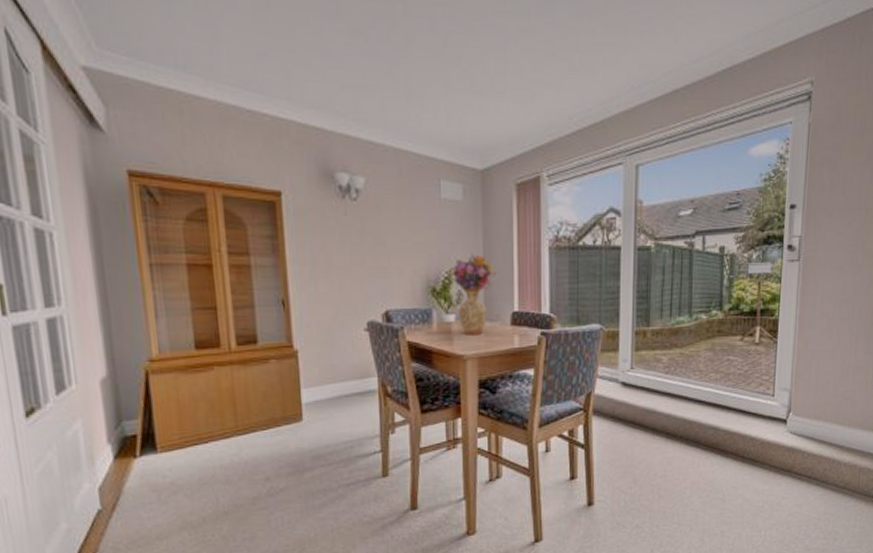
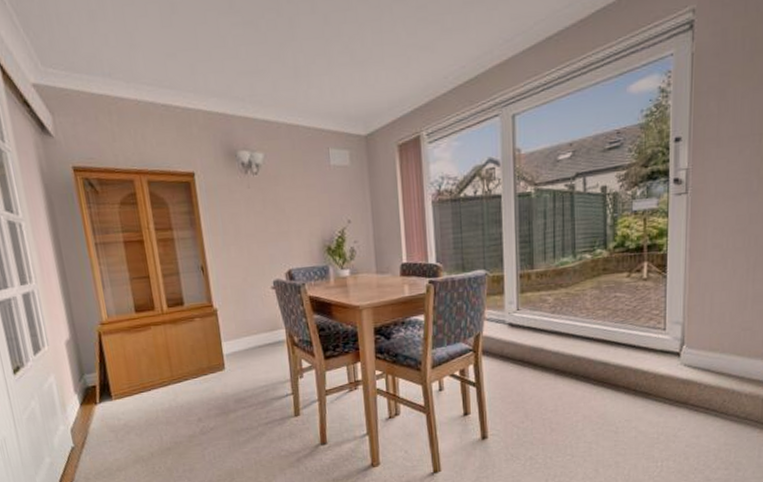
flower arrangement: present [450,252,496,336] -> none [342,212,384,288]

